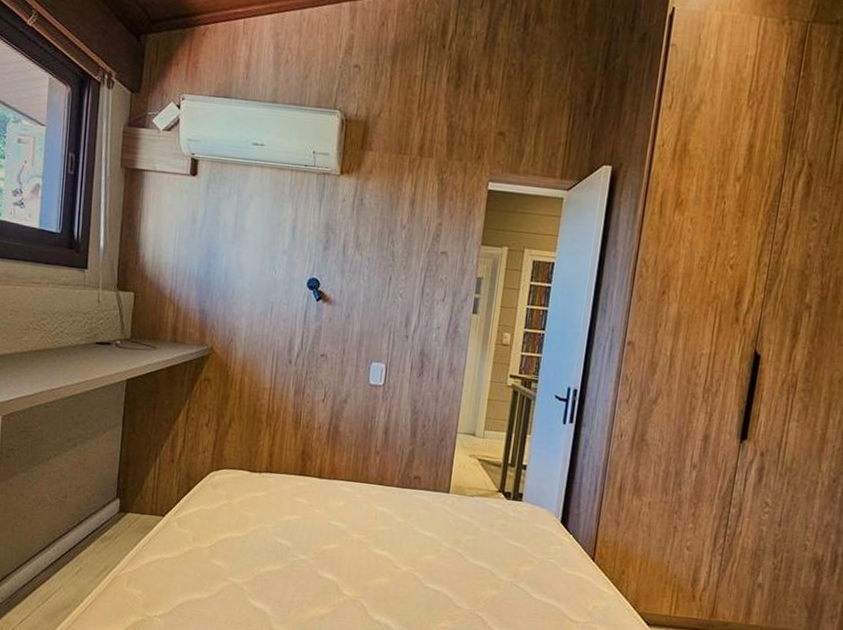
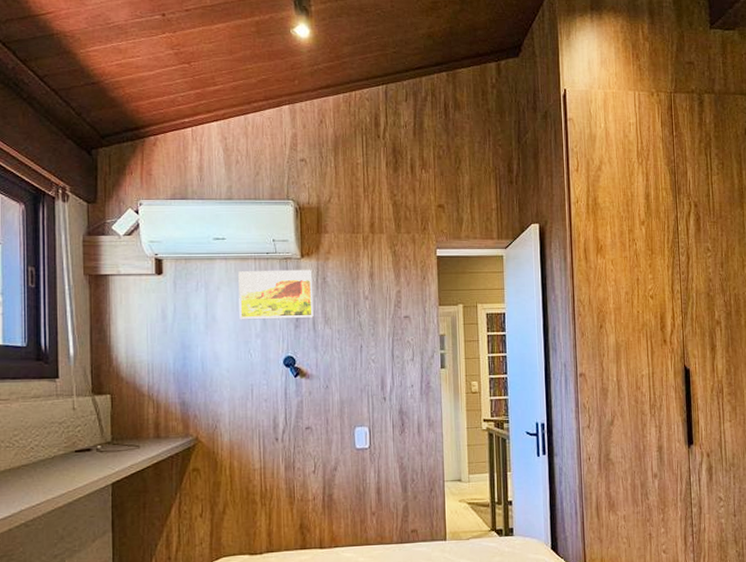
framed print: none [268,182,350,241] -> present [238,269,314,320]

